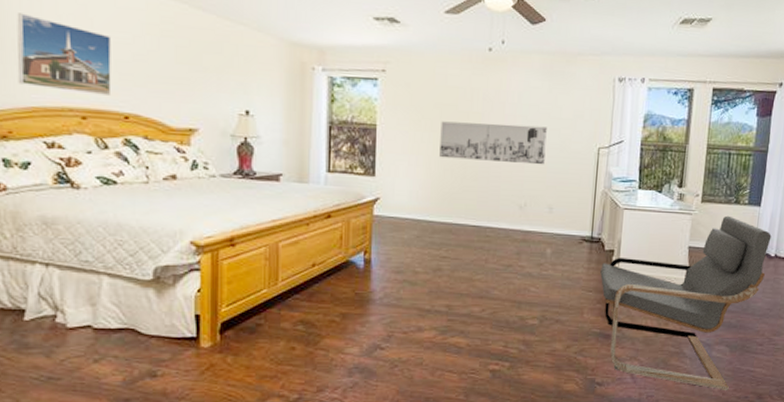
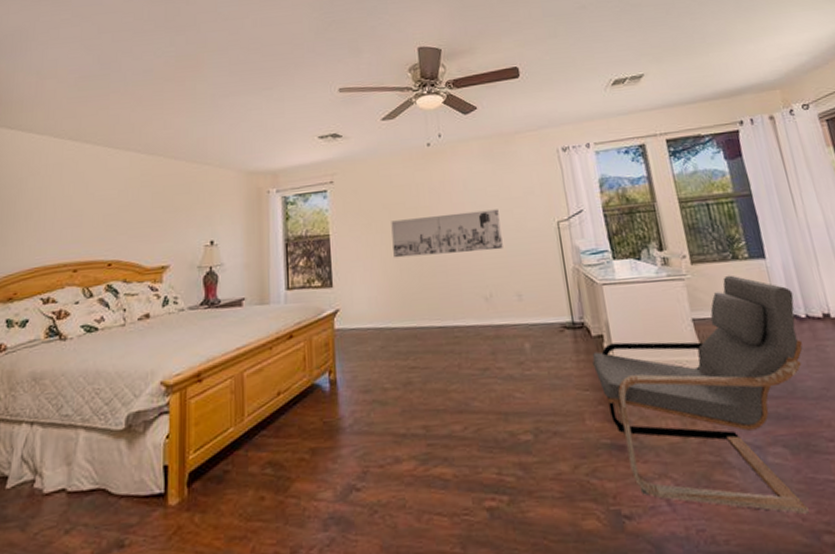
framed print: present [17,13,112,96] -> none [26,188,102,249]

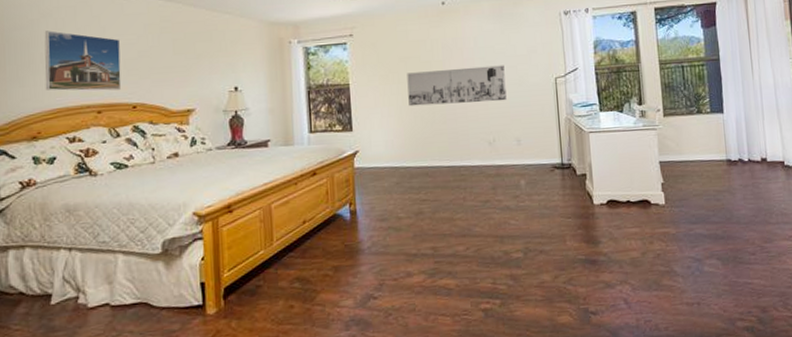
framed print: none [26,188,102,249] -> present [44,30,122,91]
armchair: present [592,275,809,514] -> none [576,126,742,307]

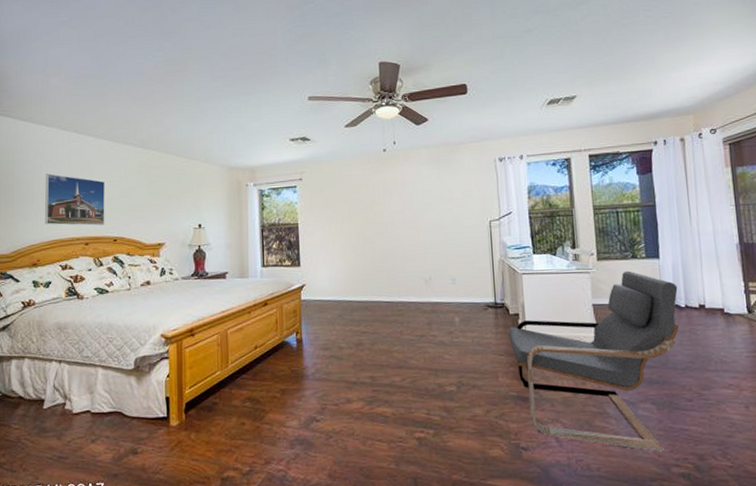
wall art: present [407,65,507,107] -> none [350,208,443,245]
armchair: none [576,126,742,307] -> present [508,270,679,452]

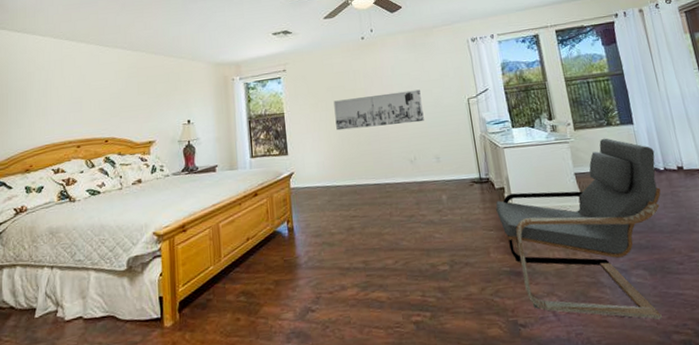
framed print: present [44,173,106,226] -> none [37,80,97,130]
wall art: none [350,208,443,245] -> present [333,89,424,131]

